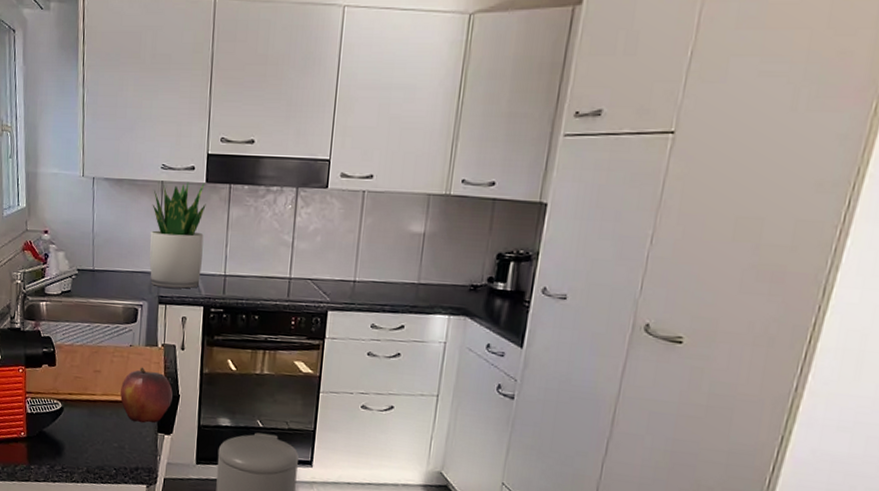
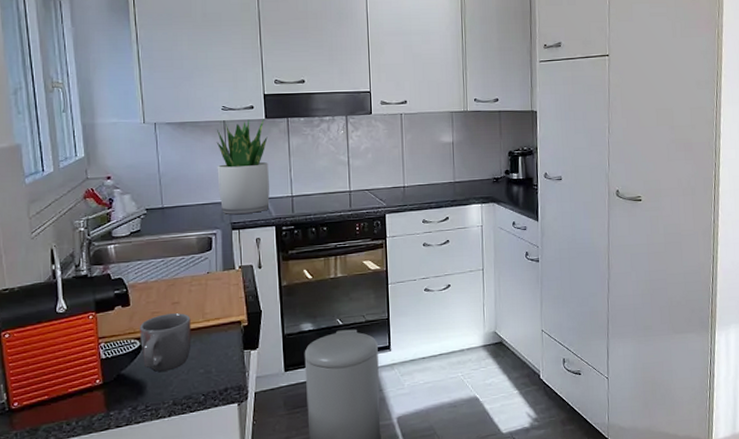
mug: none [62,380,110,438] -> present [139,313,191,372]
fruit: present [120,367,173,424] -> none [202,291,255,345]

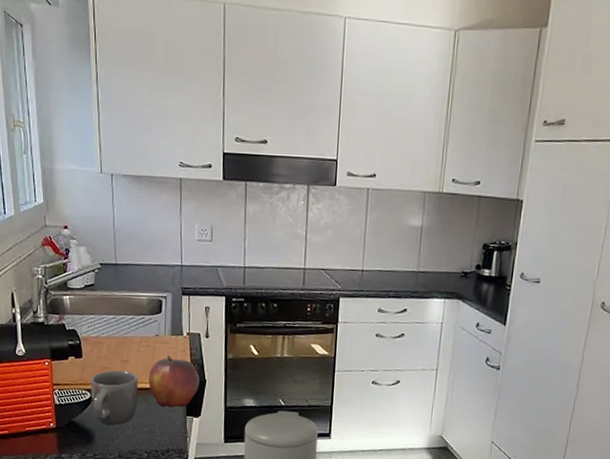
fruit: none [202,291,255,345] -> present [149,355,199,408]
planter: present [216,119,270,215] -> none [170,179,224,281]

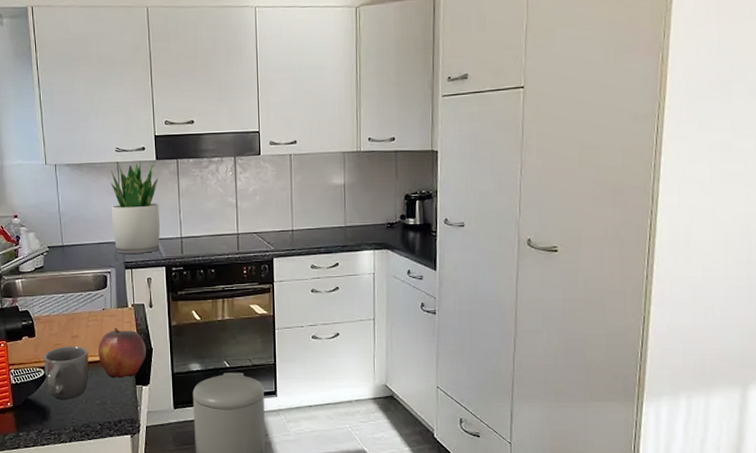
planter: none [170,179,224,281] -> present [110,160,160,255]

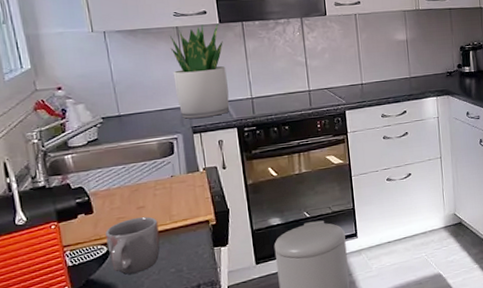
fruit: present [98,327,146,379] -> none [168,193,223,245]

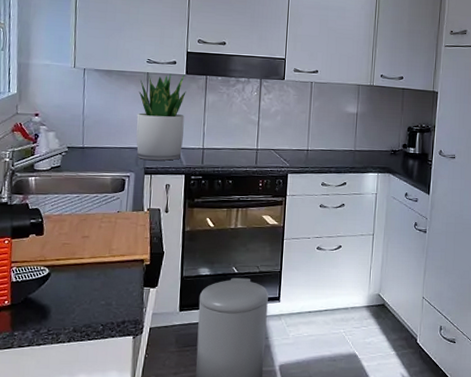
mug: present [104,217,161,275] -> none [49,246,98,299]

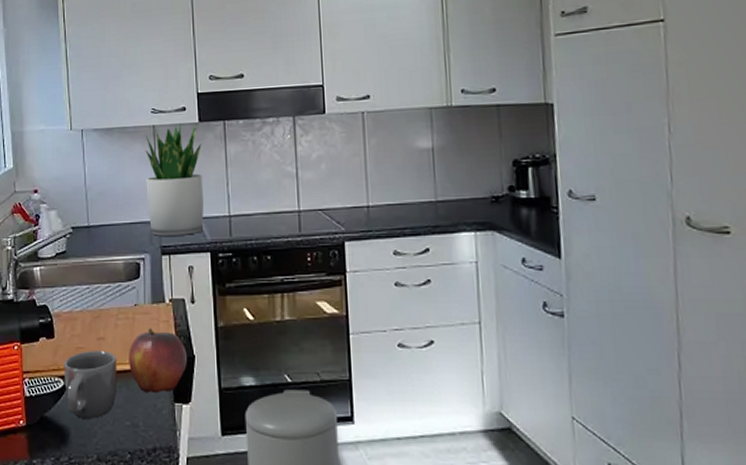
mug: none [49,246,98,299] -> present [63,351,117,419]
fruit: none [108,230,158,280] -> present [129,328,187,394]

